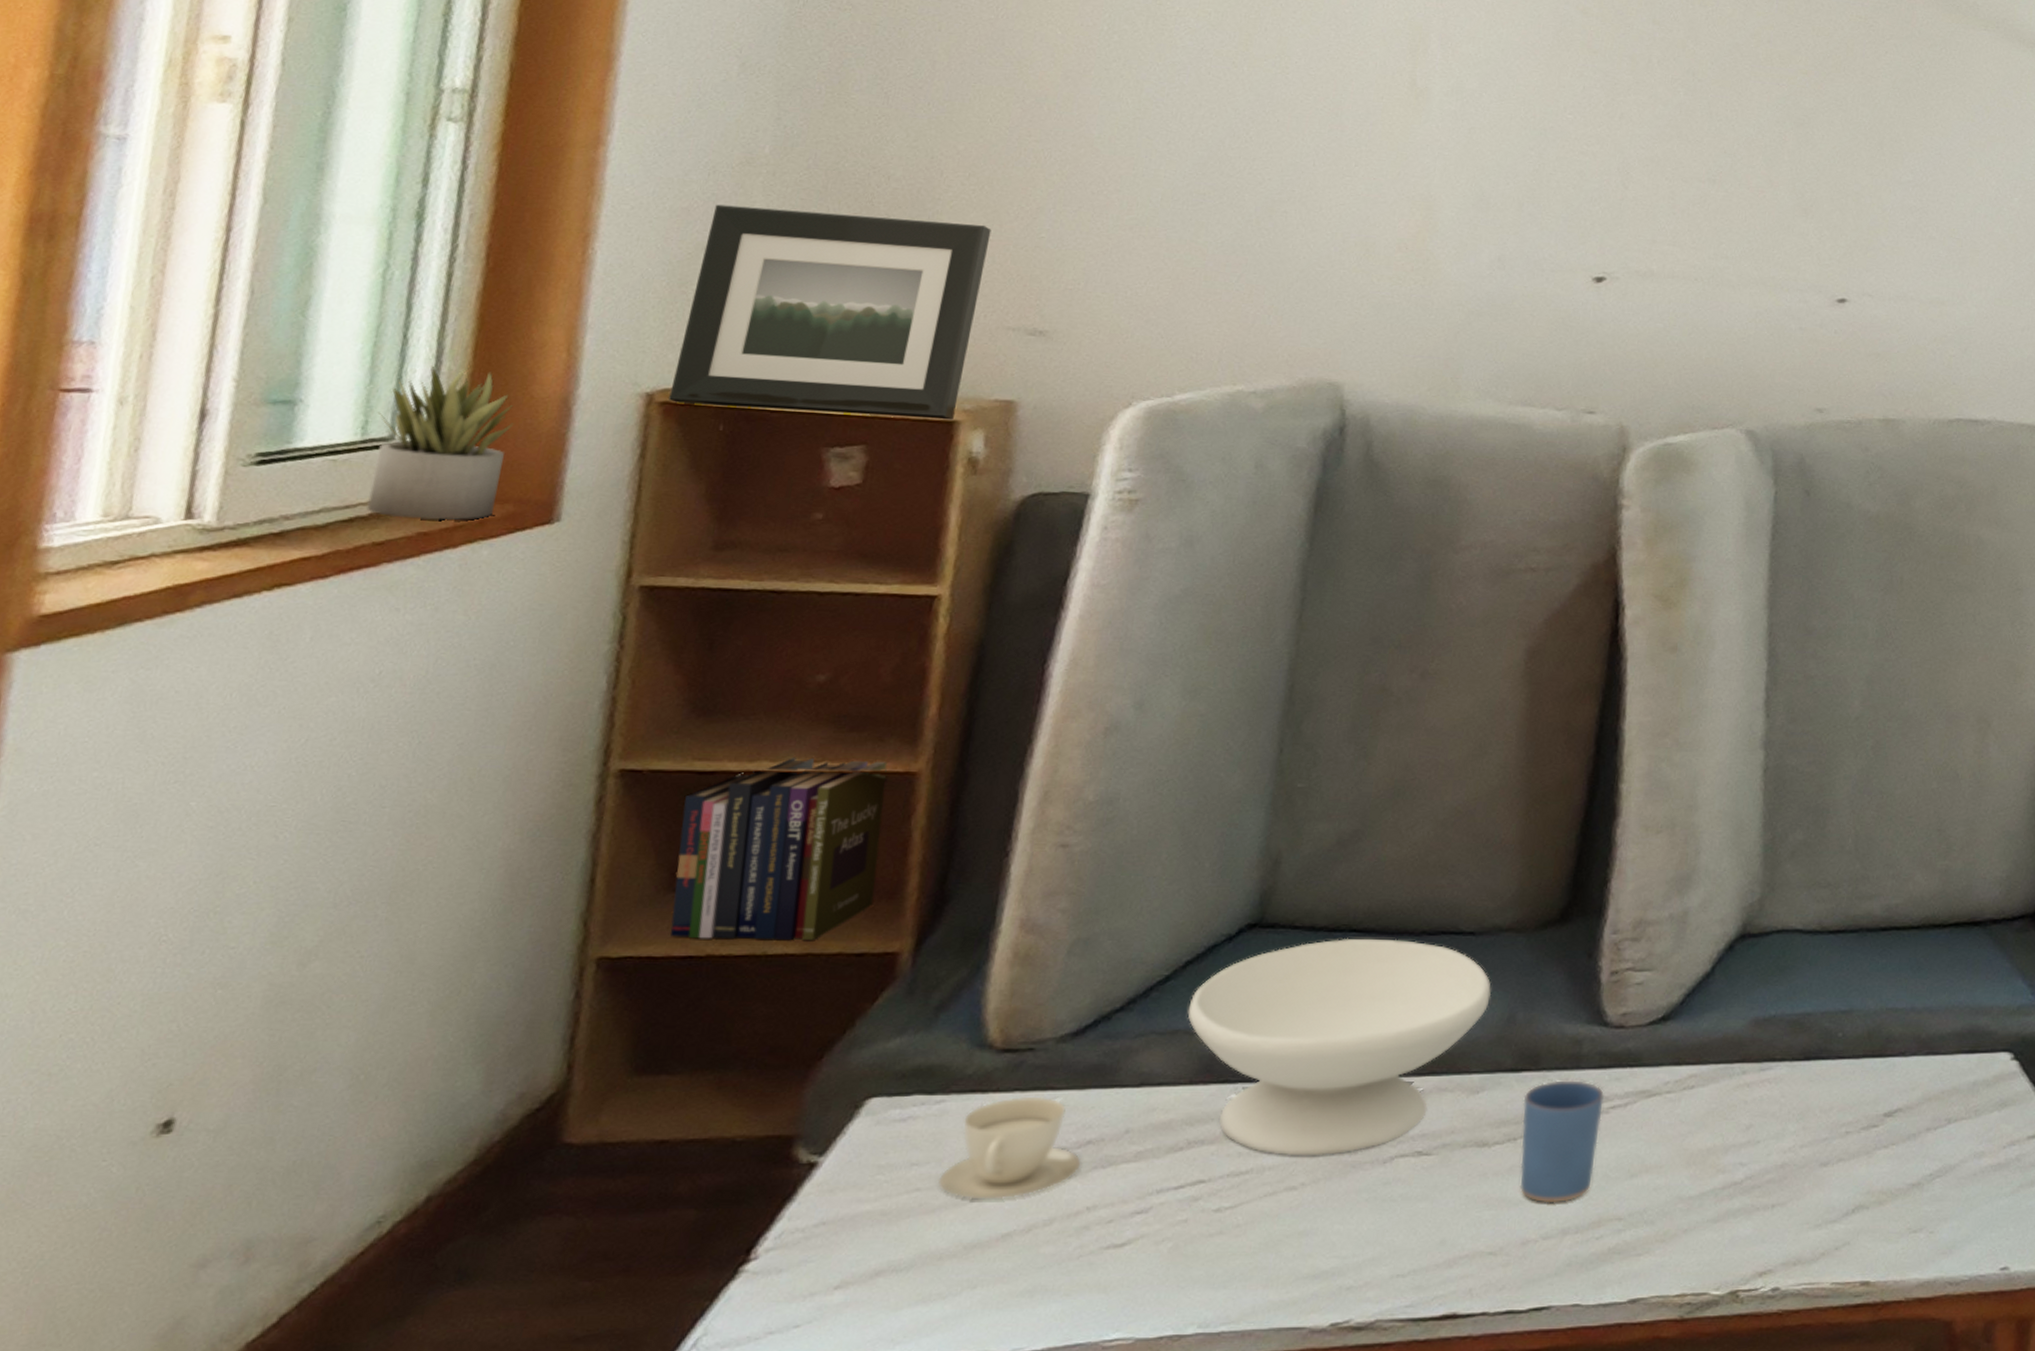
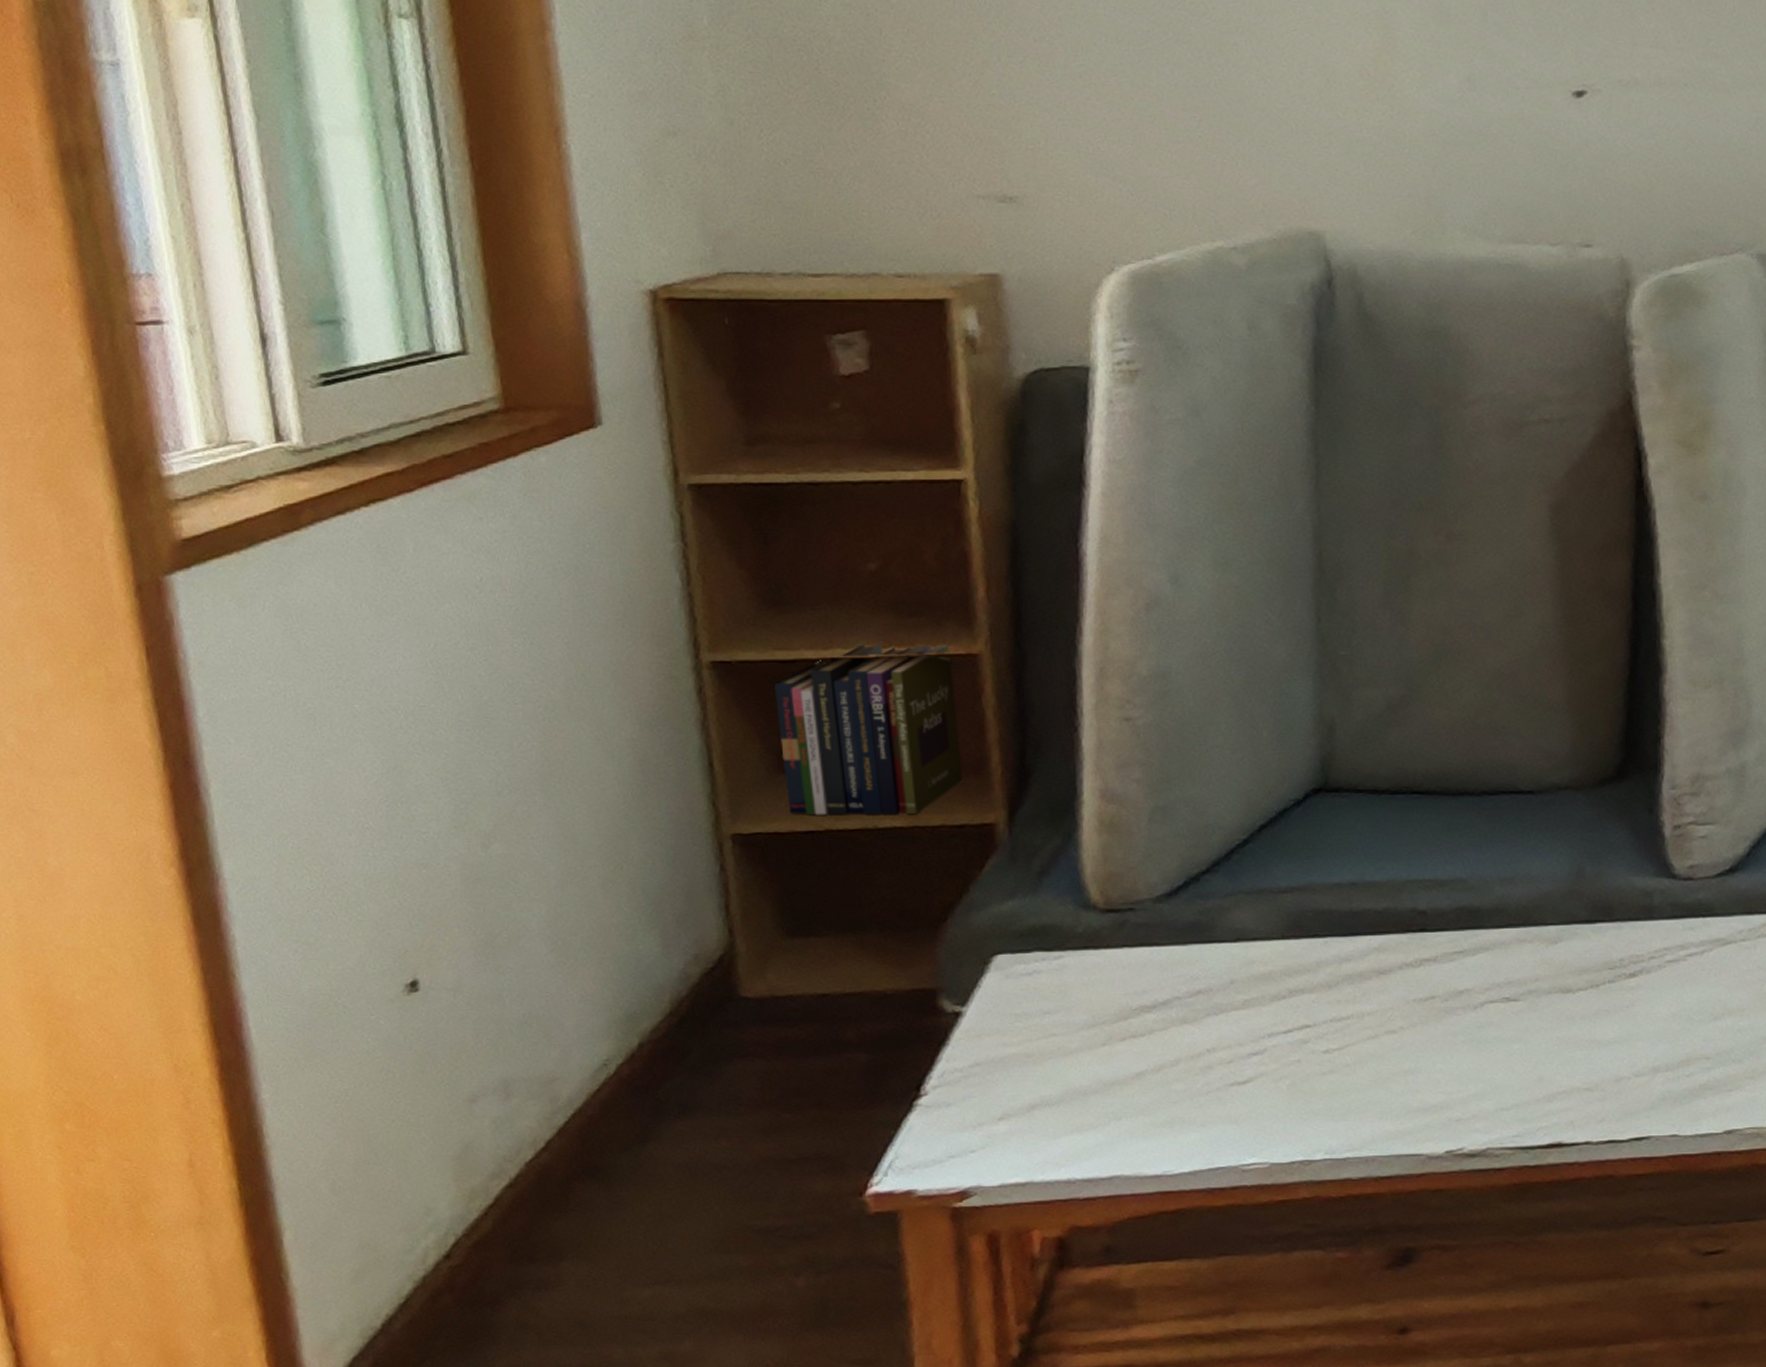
succulent plant: present [366,365,514,521] -> none [413,276,540,430]
picture frame: present [668,204,992,420] -> none [669,85,944,299]
teacup: present [937,1096,1082,1200] -> none [1070,951,1195,1043]
decorative bowl: present [1187,938,1491,1156] -> none [1269,799,1557,1003]
mug: present [1519,1080,1604,1203] -> none [1601,930,1680,1044]

